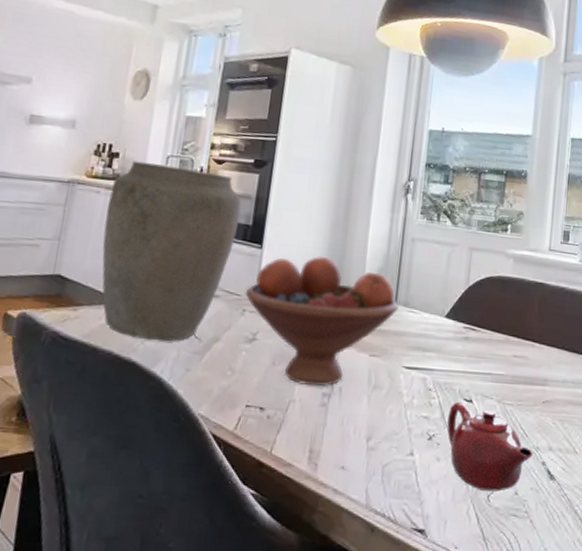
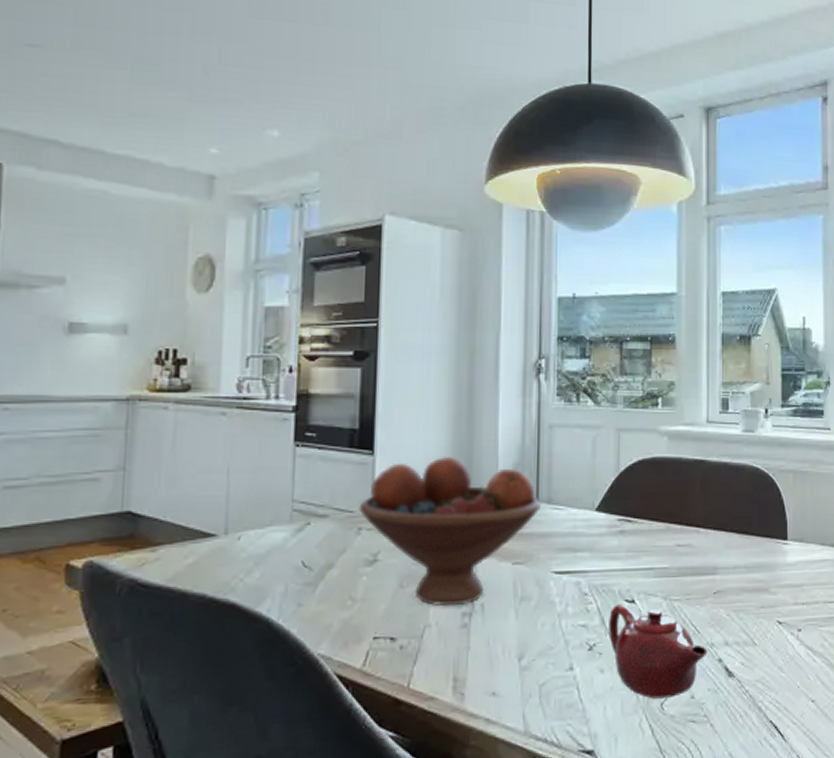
vase: present [102,160,241,342] -> none [178,366,344,577]

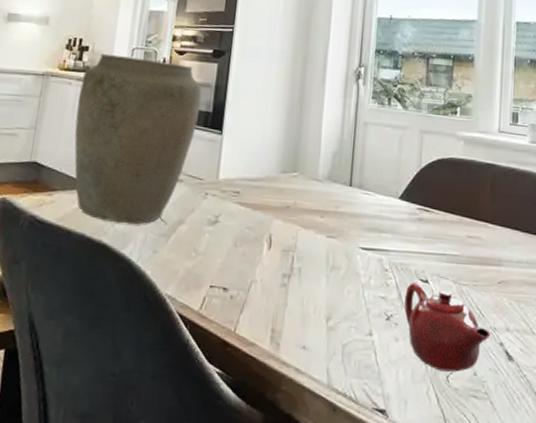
vase: none [178,366,344,577] -> present [74,53,202,225]
fruit bowl: present [358,456,541,606] -> none [207,140,354,268]

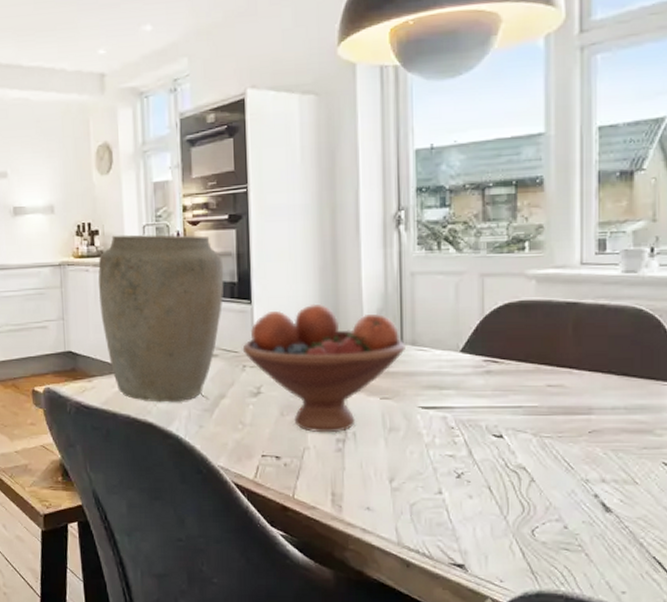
fruit bowl: none [207,140,354,268] -> present [242,303,405,433]
teapot: present [404,282,491,372] -> none [476,437,582,526]

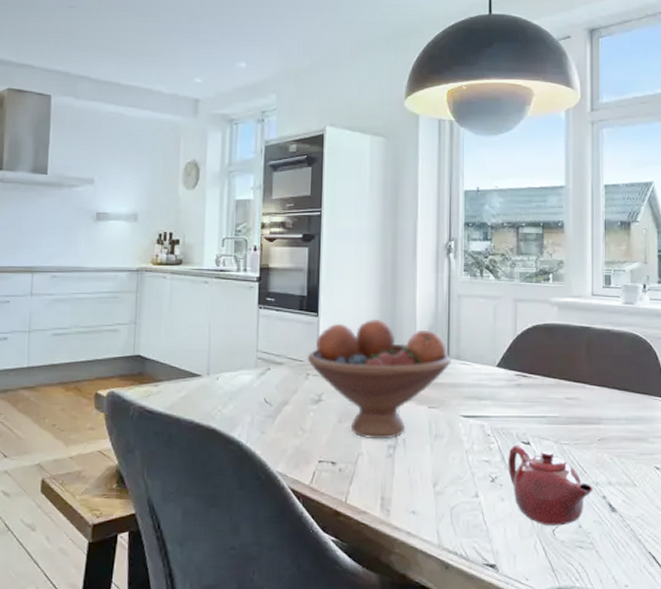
vase: present [98,234,224,403] -> none [174,245,295,408]
teapot: none [476,437,582,526] -> present [508,444,593,526]

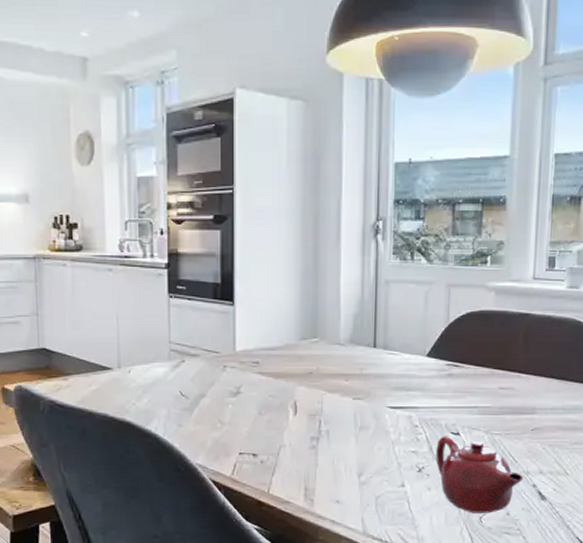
fruit bowl: present [307,318,451,440] -> none [223,307,378,432]

